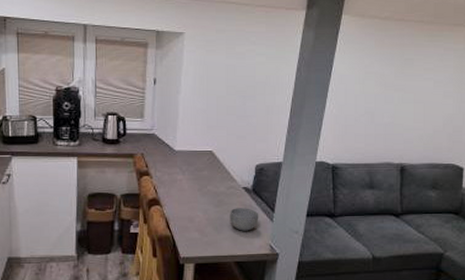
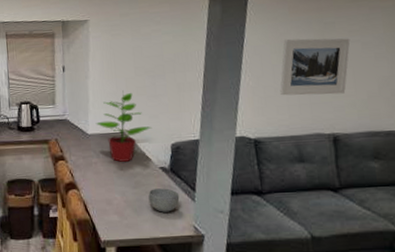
potted plant: none [183,108,239,180] -> present [95,90,152,162]
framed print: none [360,71,425,127] -> present [280,38,350,96]

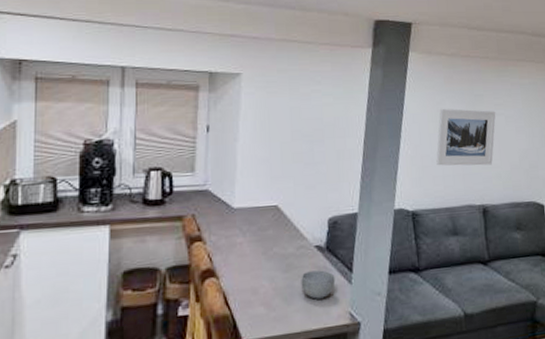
potted plant: present [95,90,152,162] -> none [243,156,308,241]

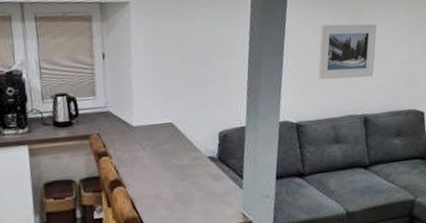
bowl: present [301,270,336,299] -> none [197,178,228,203]

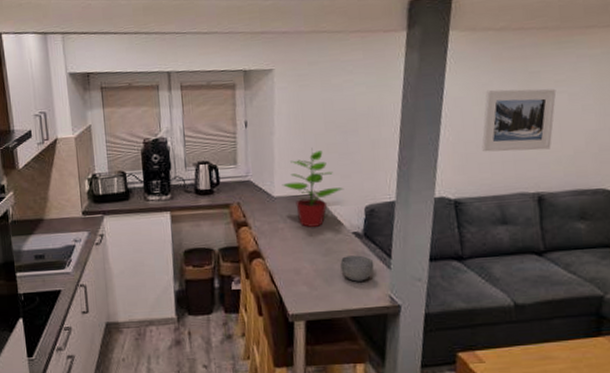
potted plant: none [140,78,200,154] -> present [282,147,344,227]
bowl: none [197,178,228,203] -> present [340,255,374,282]

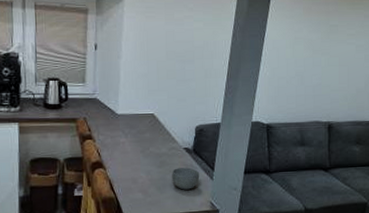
potted plant: present [282,147,344,227] -> none [125,72,179,142]
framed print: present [482,88,557,152] -> none [291,36,348,88]

